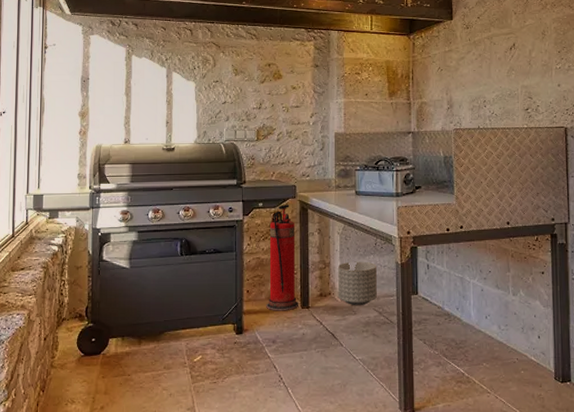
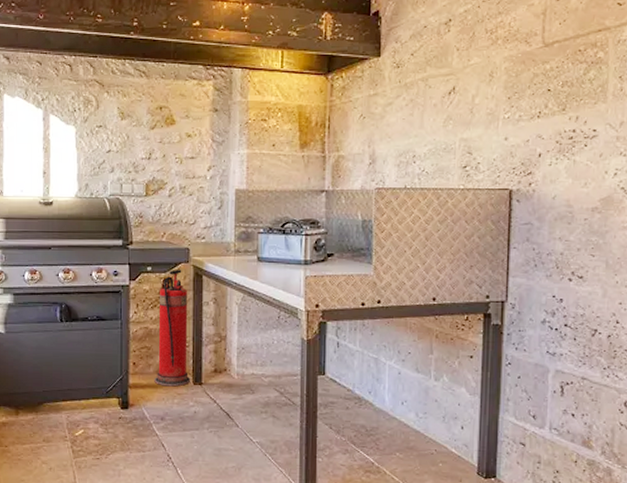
planter: present [338,261,377,306] -> none [235,335,279,385]

